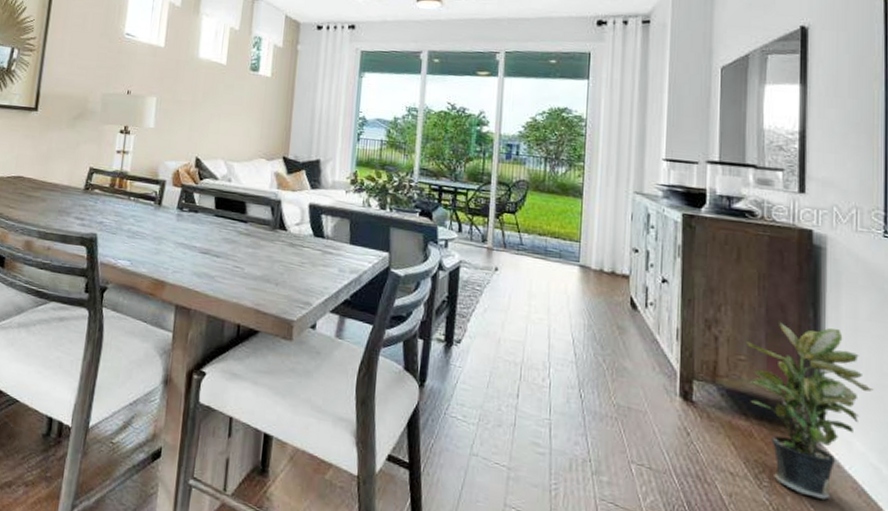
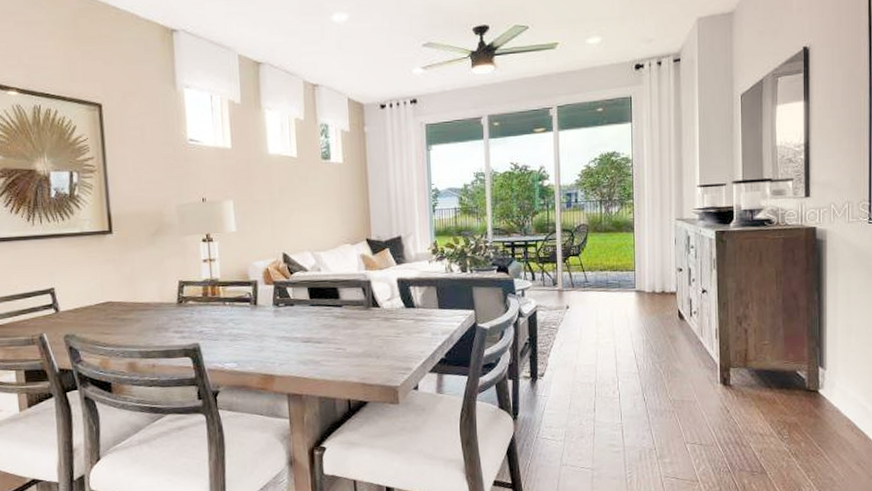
potted plant: present [747,321,874,500] -> none [769,305,862,439]

